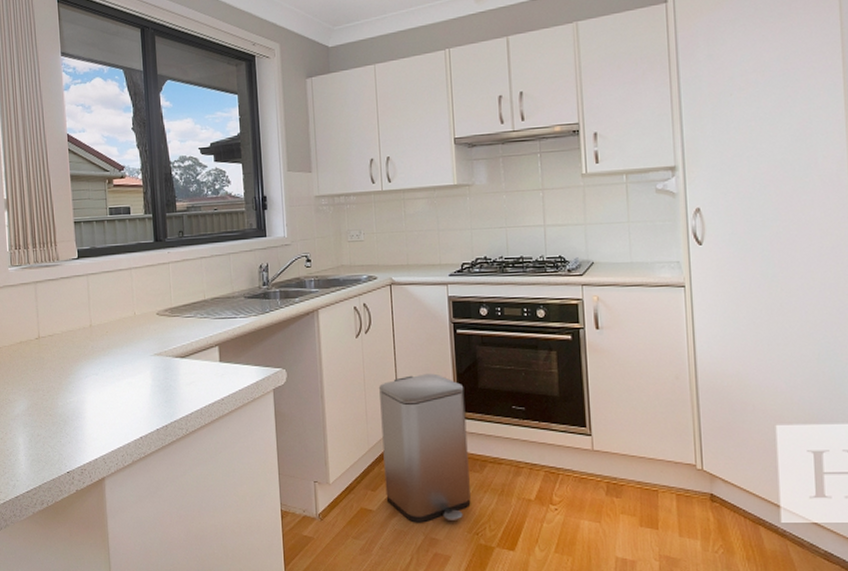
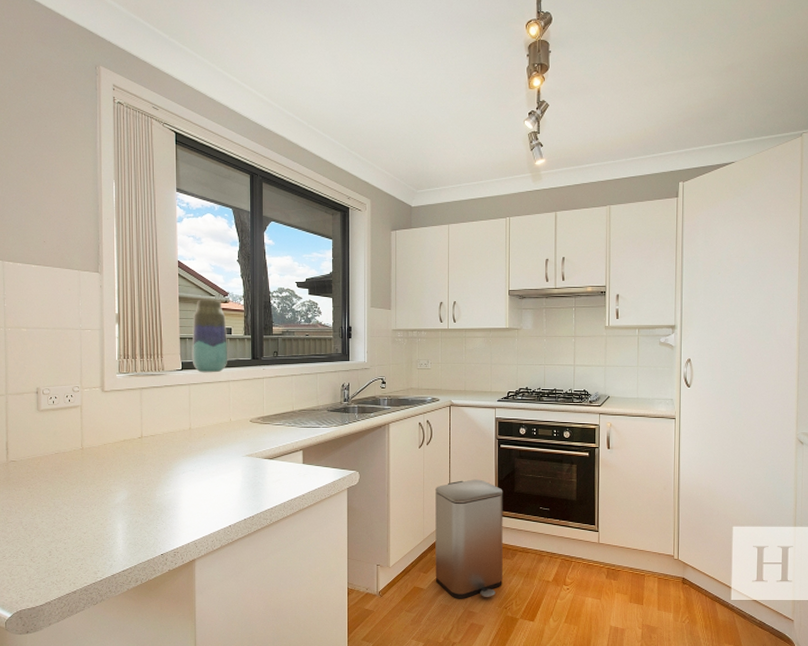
vase: none [87,175,129,261] -> present [192,300,228,373]

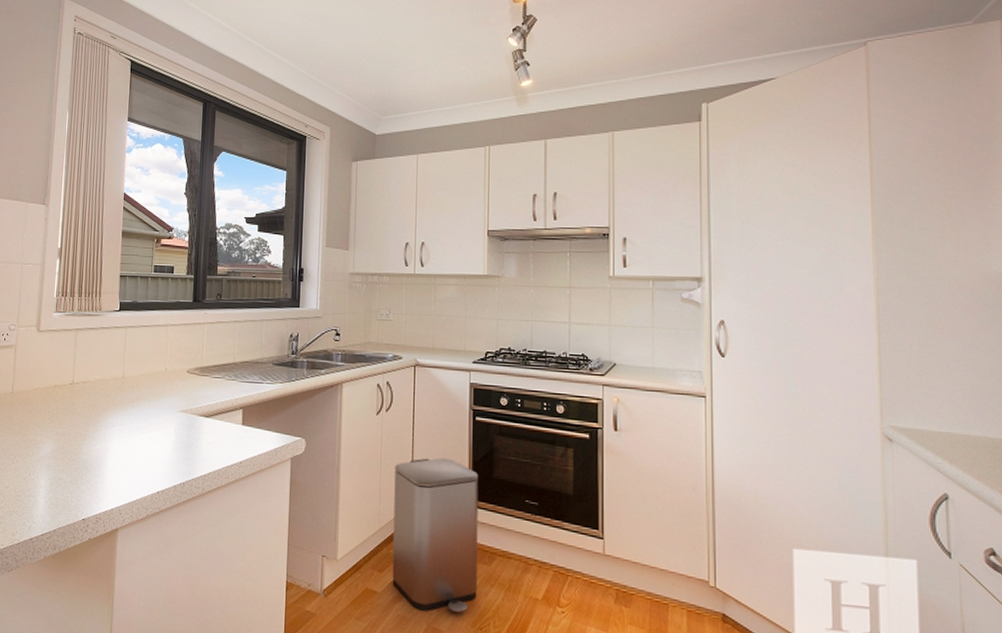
vase: present [192,300,228,373] -> none [130,235,169,316]

